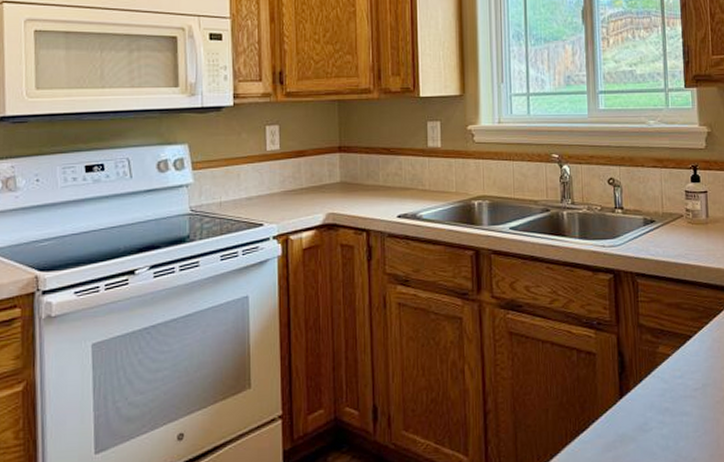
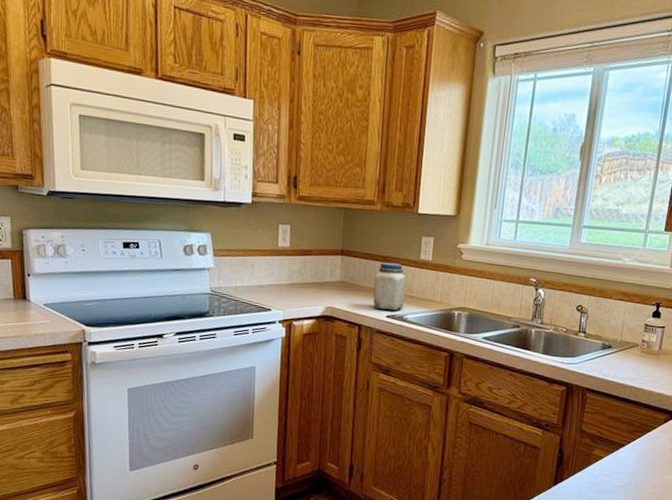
jar: none [380,153,415,209] -> present [373,262,406,310]

